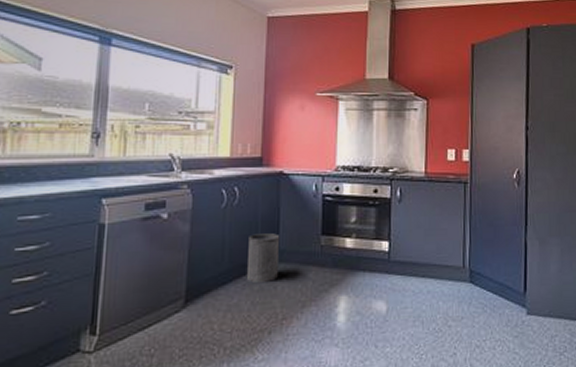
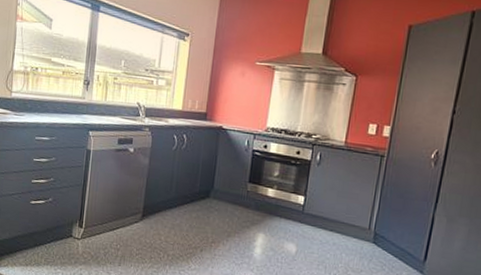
trash can: present [246,233,280,282] -> none [187,173,216,213]

